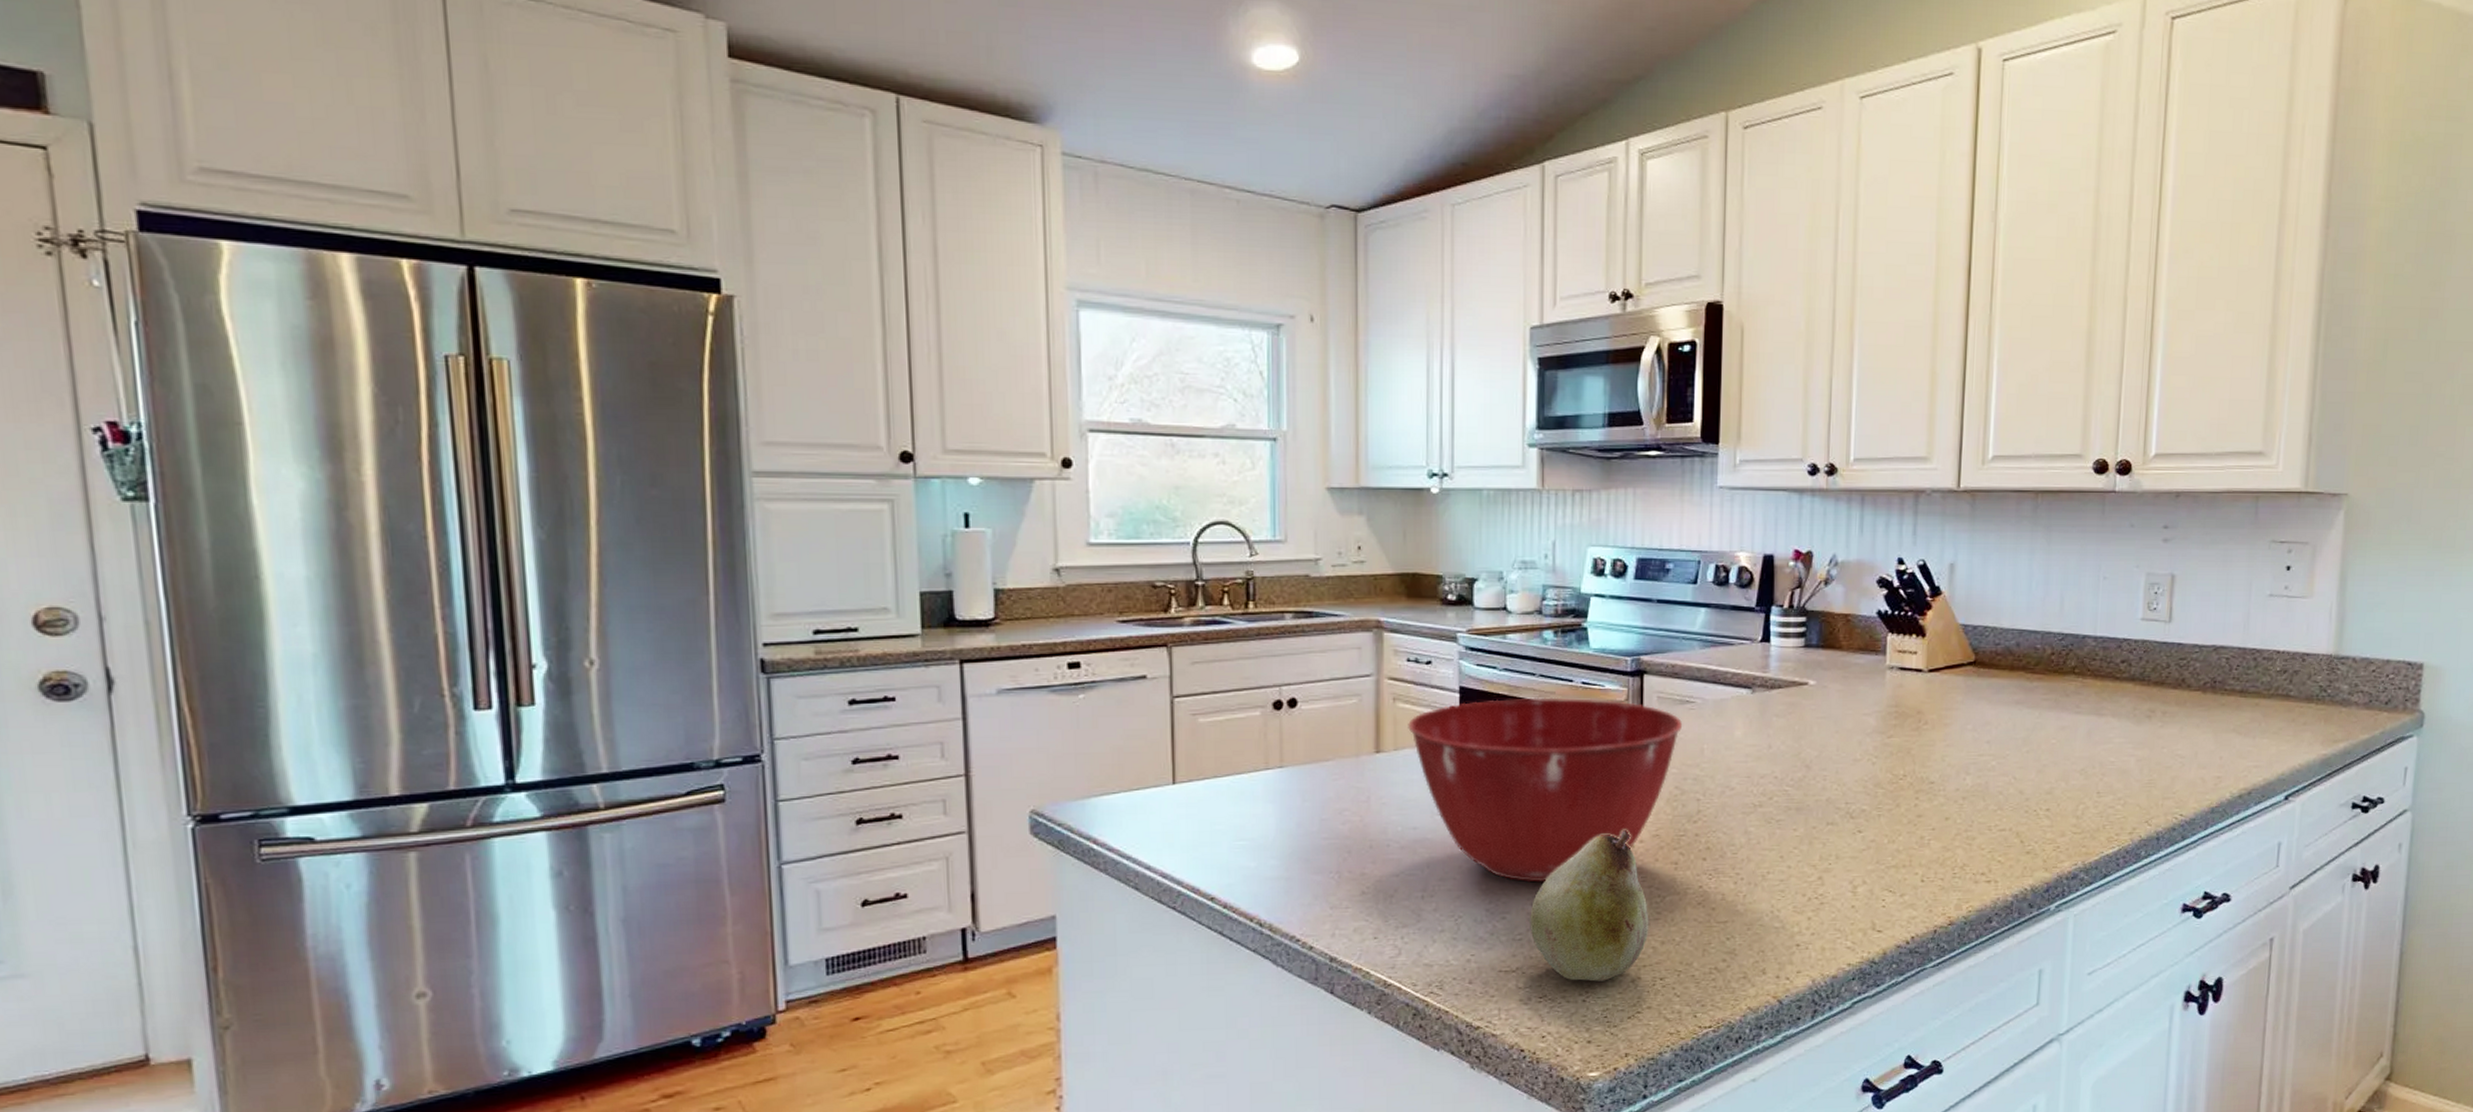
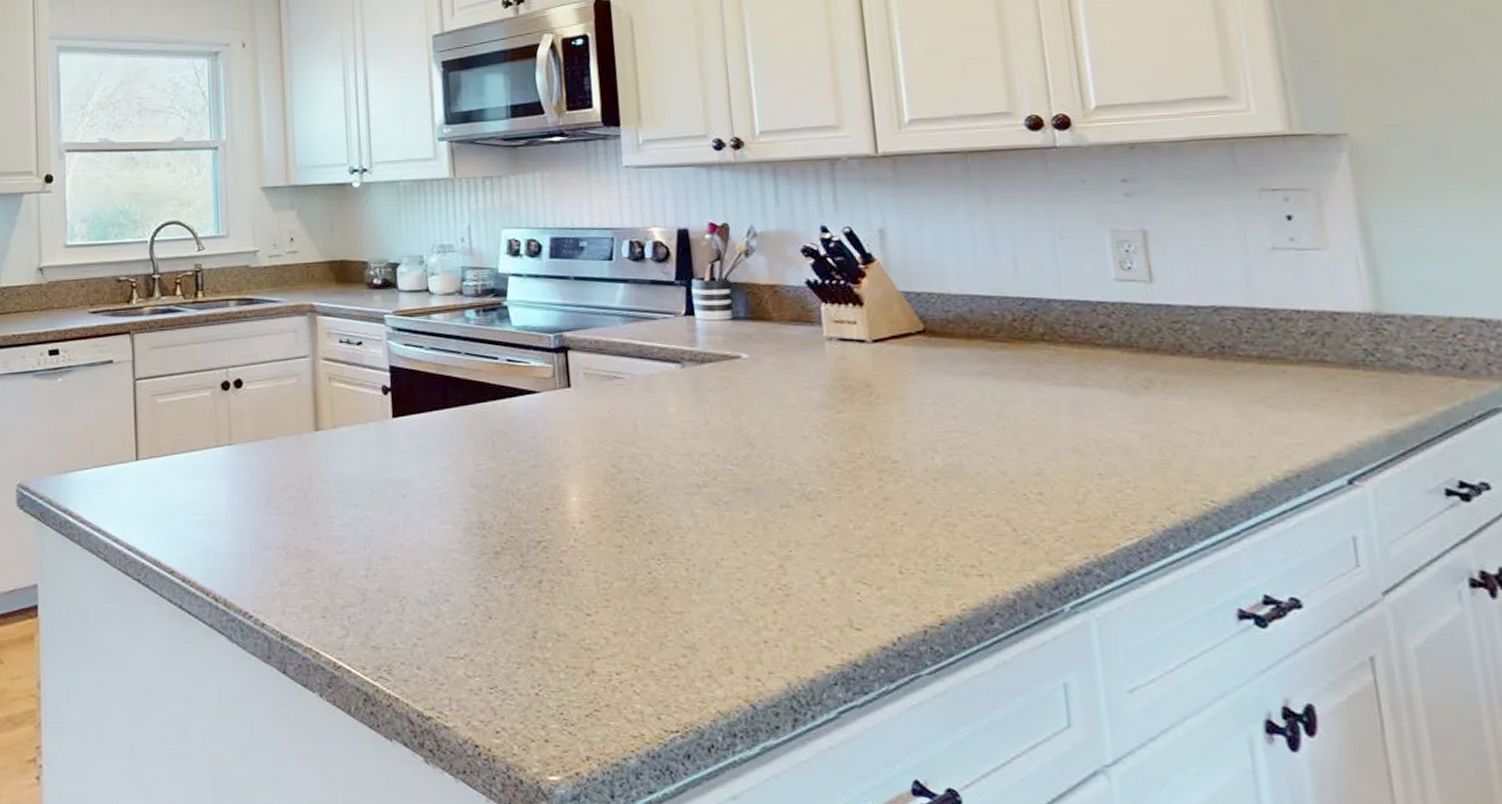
mixing bowl: present [1408,697,1683,883] -> none [343,375,613,564]
fruit: present [1530,829,1649,982] -> none [474,509,599,673]

